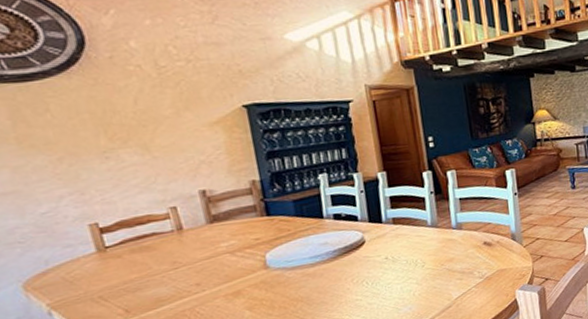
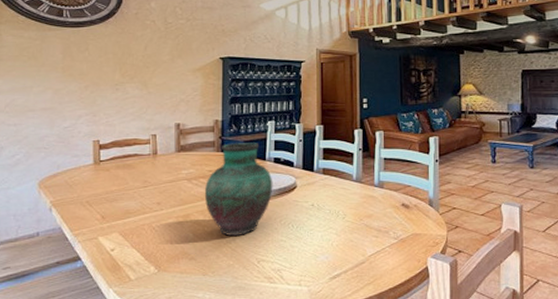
vase: none [253,200,338,306] -> present [204,143,273,237]

